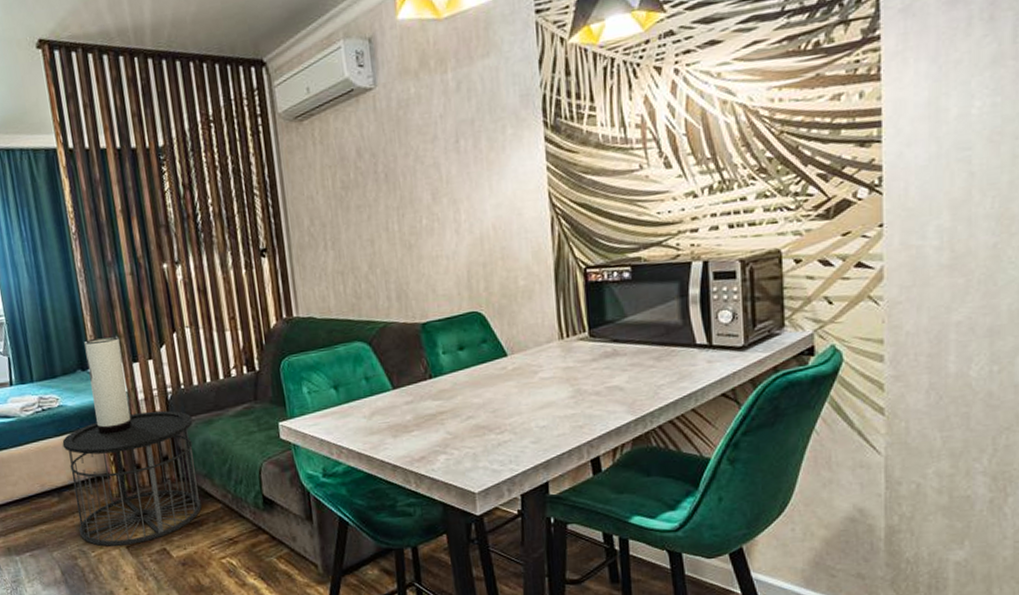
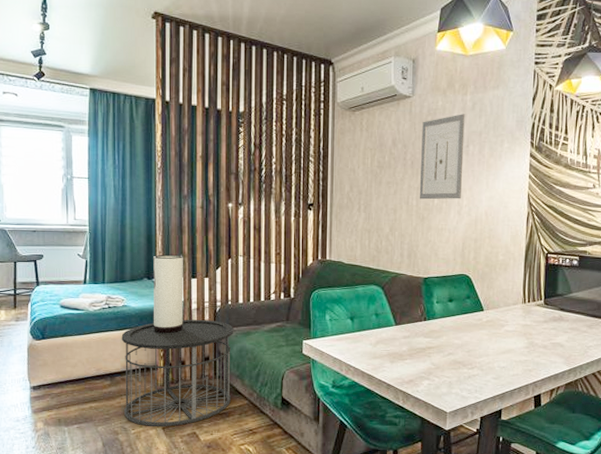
wall art: none [392,99,457,222] -> present [419,114,465,200]

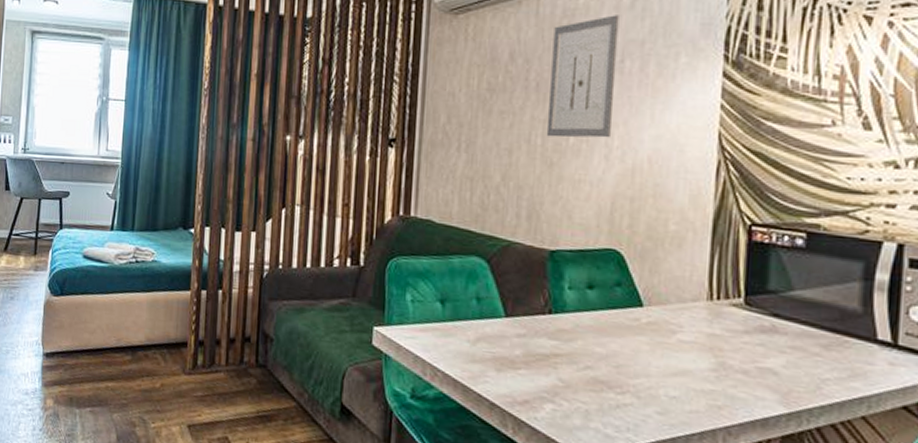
side table: present [121,319,234,427] -> none [144,284,284,426]
table lamp: present [153,254,183,334] -> none [186,198,227,302]

